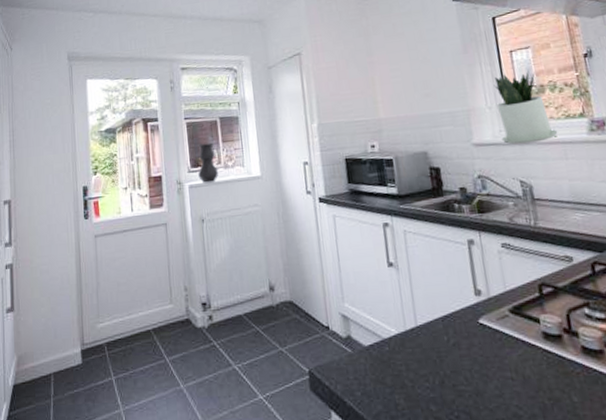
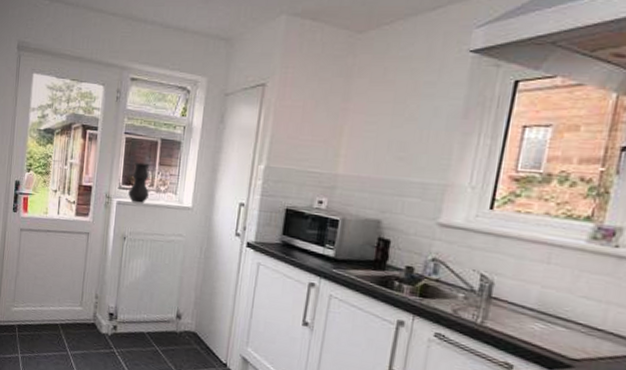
planter: present [493,70,558,145] -> none [474,152,549,238]

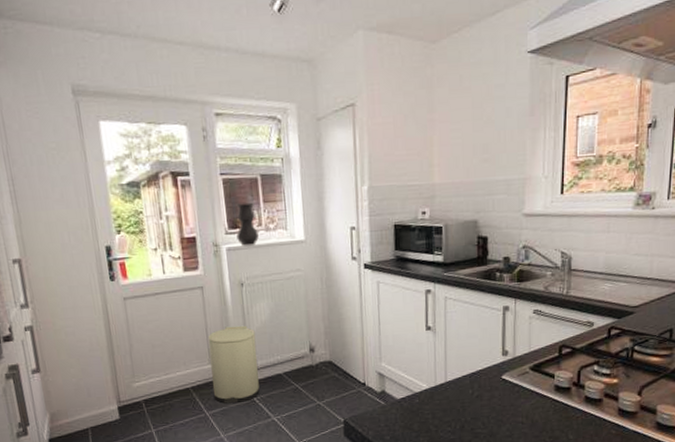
pedal bin: none [78,274,128,351] -> present [208,325,260,405]

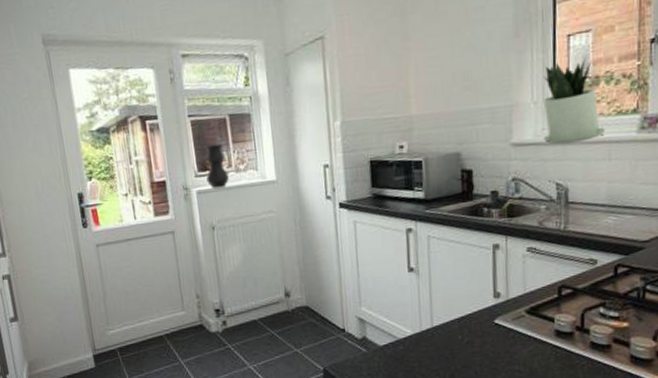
pedal bin: present [208,325,260,405] -> none [180,270,235,352]
planter: none [551,138,606,216] -> present [543,58,606,144]

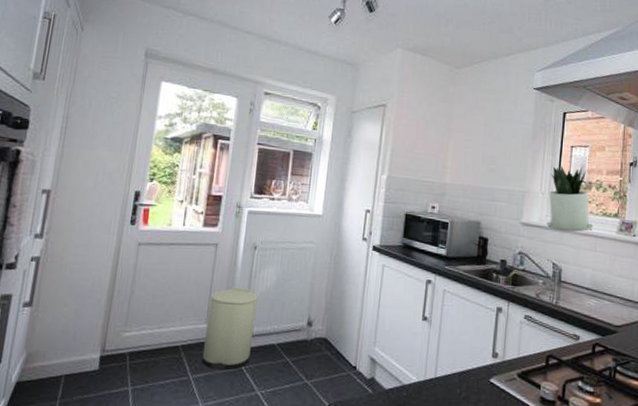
pedal bin: none [180,270,235,352] -> present [202,287,258,370]
vase: present [205,143,229,190] -> none [260,172,284,213]

